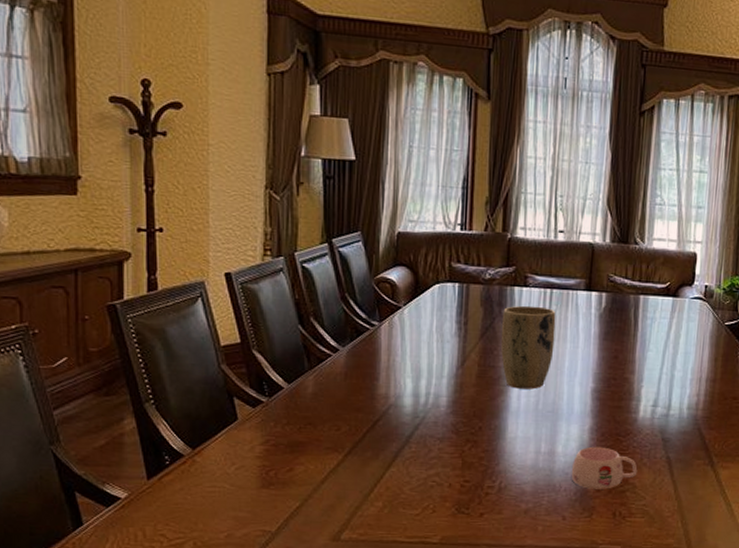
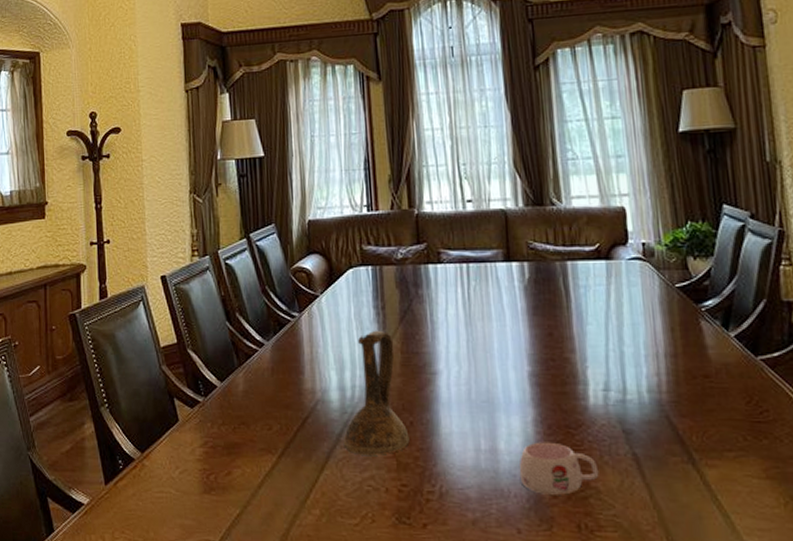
pitcher: none [412,343,477,455] -> present [343,330,410,455]
plant pot: present [501,305,556,390] -> none [419,283,480,377]

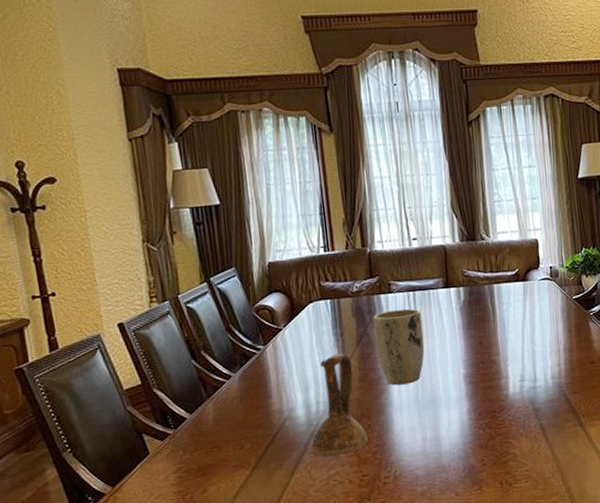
plant pot: none [419,283,480,377] -> present [374,308,425,386]
mug: present [519,442,599,495] -> none [456,424,516,464]

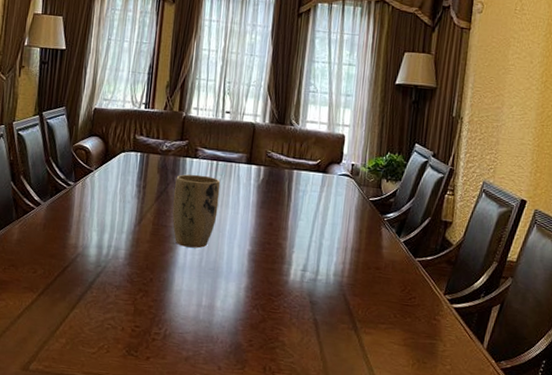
pitcher: present [310,353,368,458] -> none [93,204,148,302]

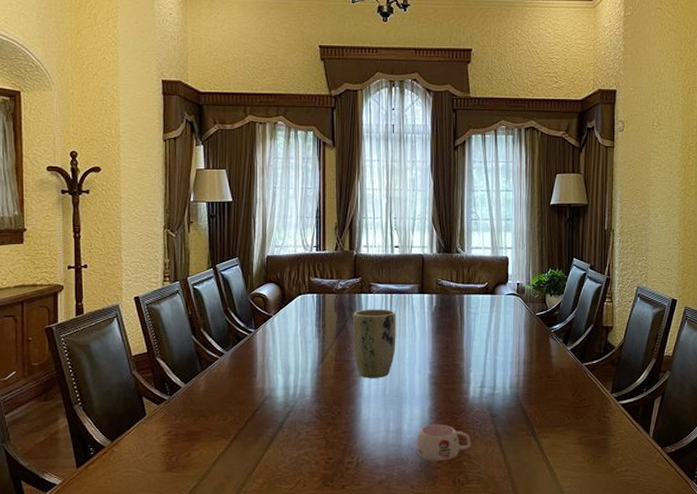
mug: none [227,303,287,345] -> present [416,424,472,461]

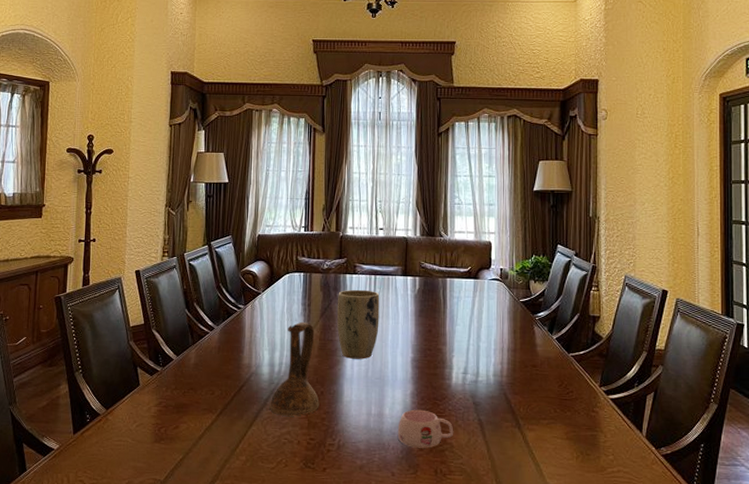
pitcher: none [285,343,337,437] -> present [269,321,320,416]

